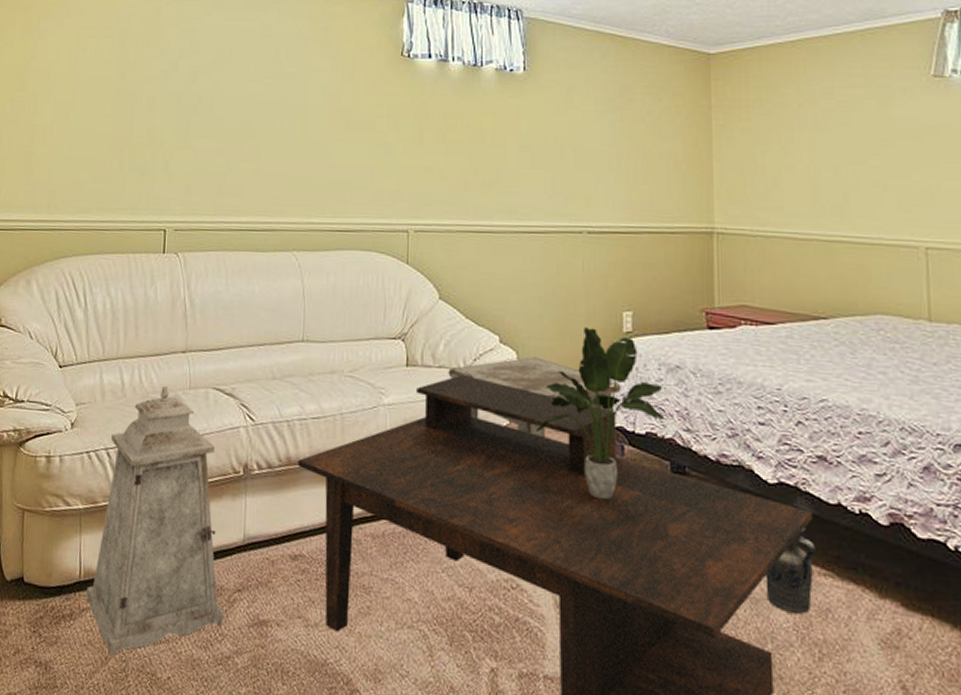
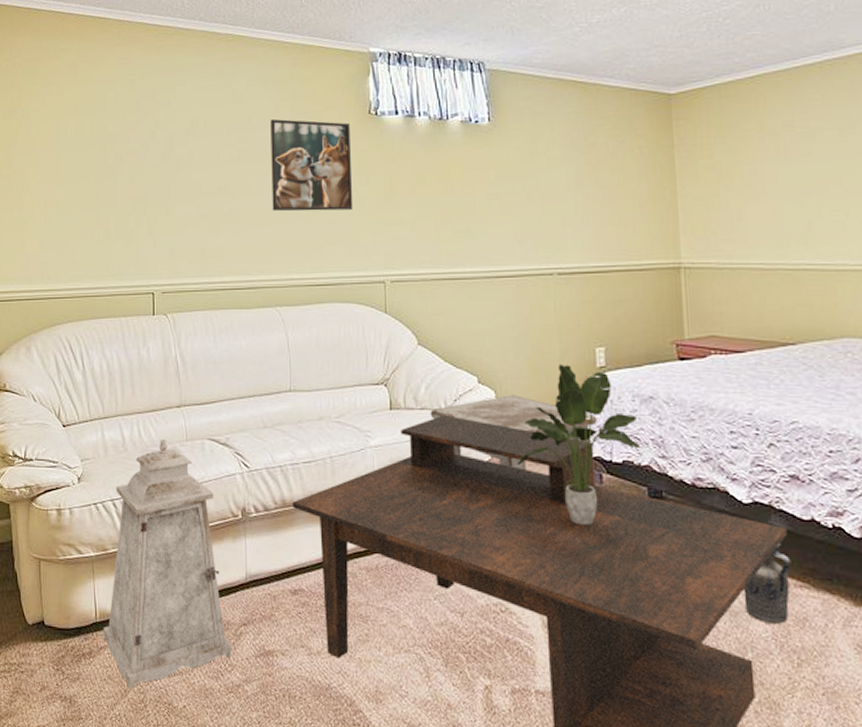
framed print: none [295,55,381,154] -> present [270,118,353,212]

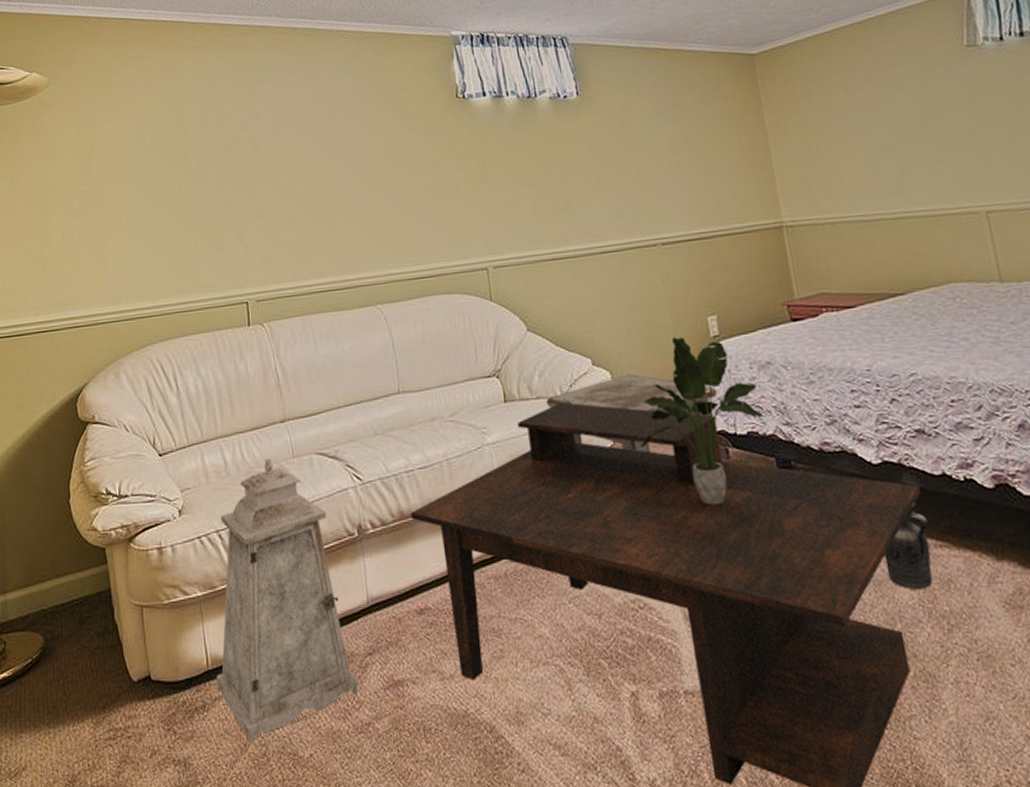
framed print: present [270,118,353,212] -> none [356,108,449,205]

